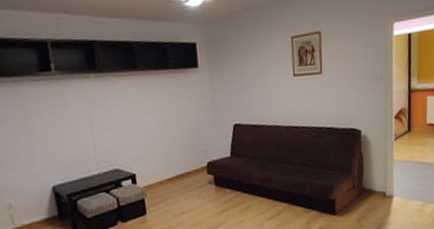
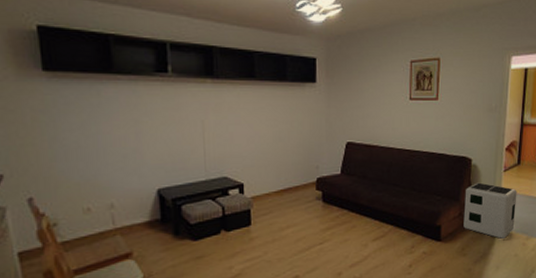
air purifier: none [356,153,410,208] -> present [463,182,517,240]

